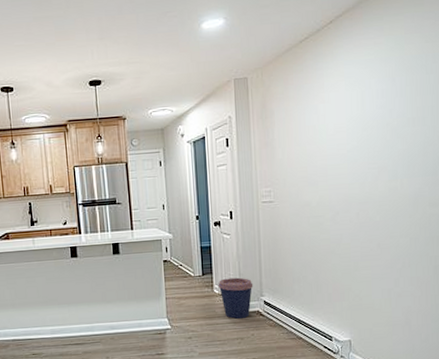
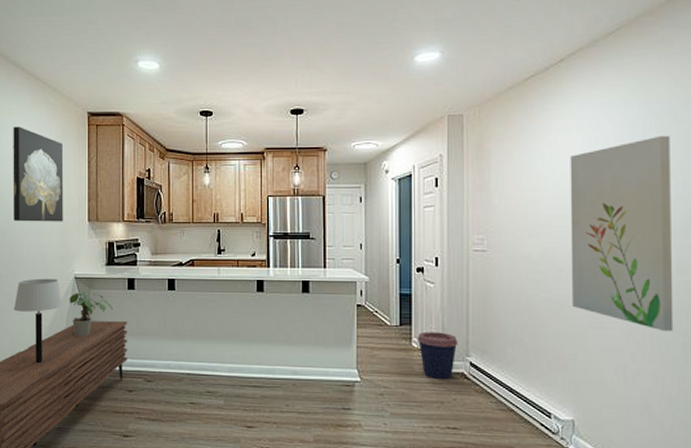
wall art: none [340,87,427,258] -> present [570,135,674,332]

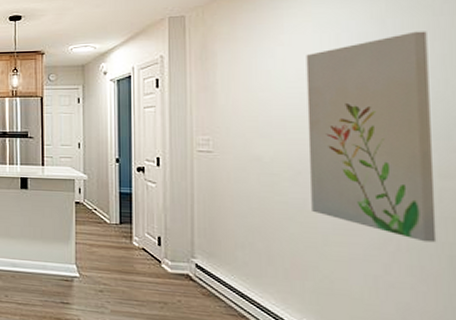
coffee cup: present [417,331,458,380] -> none [138,231,183,281]

